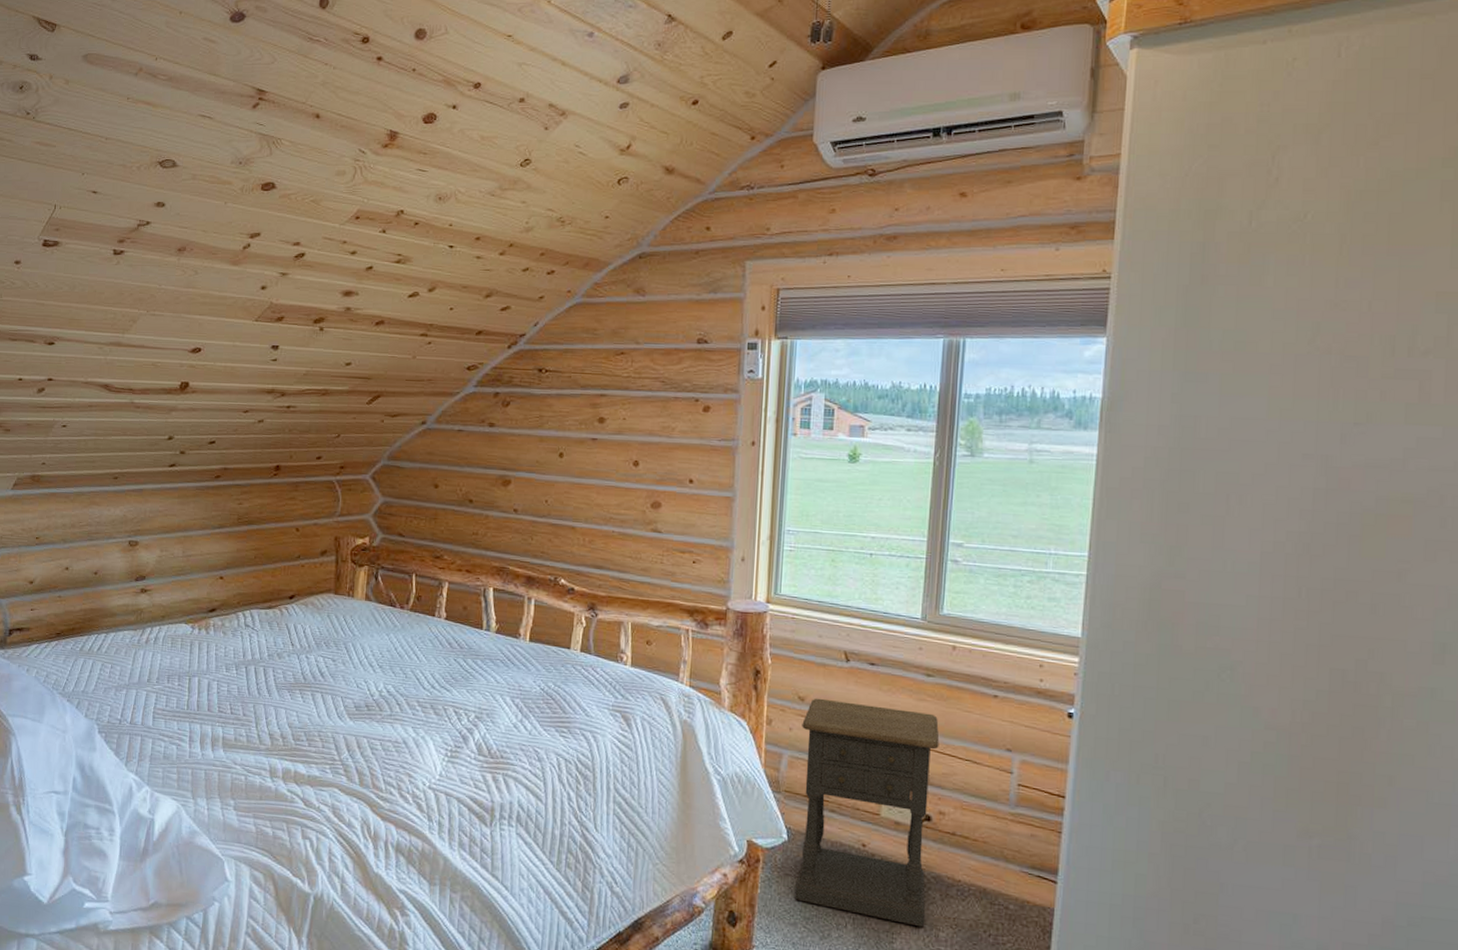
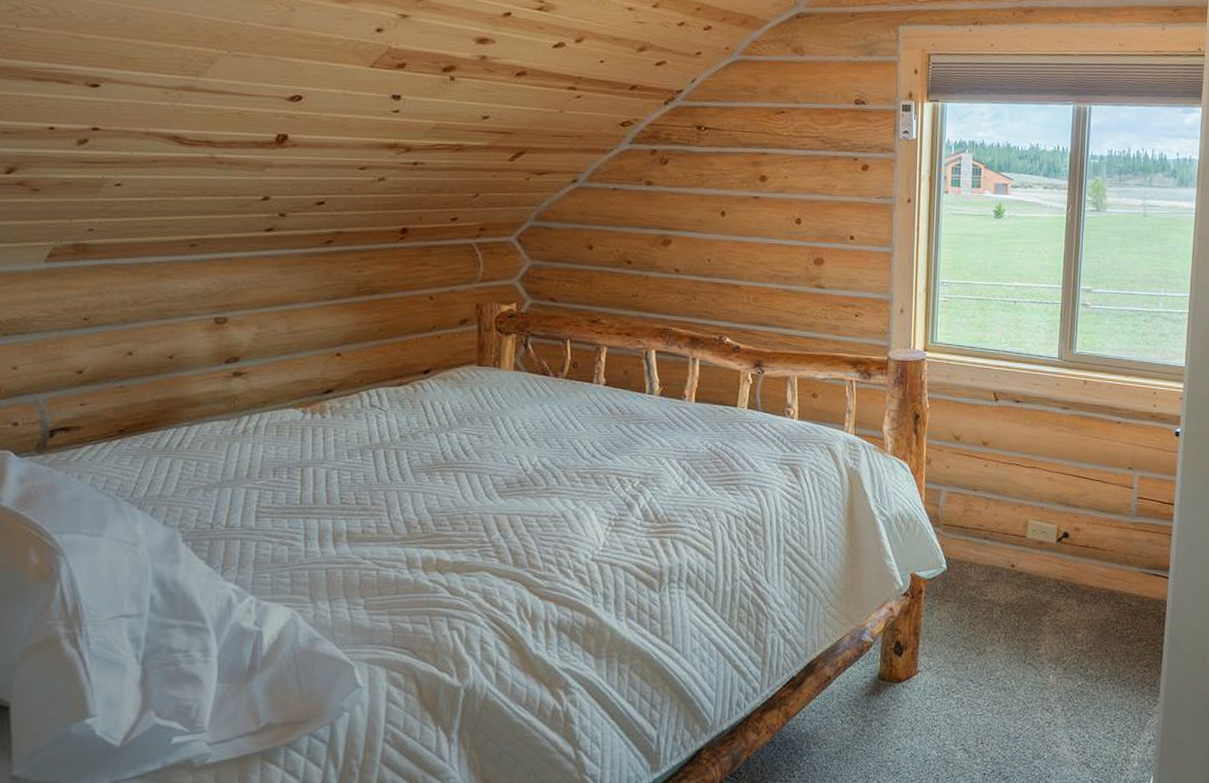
nightstand: present [795,698,940,927] -> none [954,436,1075,632]

